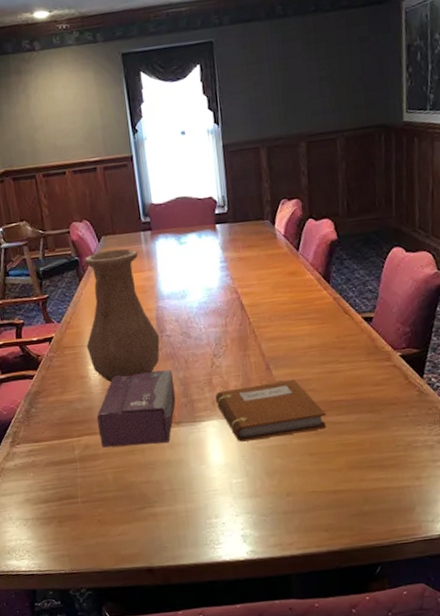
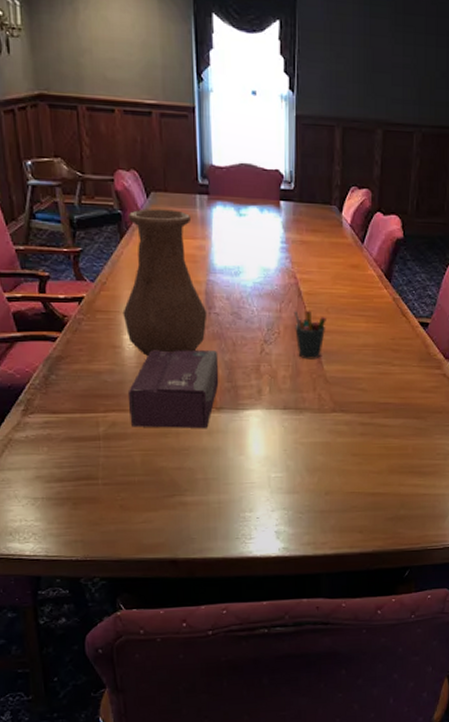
notebook: present [215,379,327,442] -> none [261,376,373,435]
pen holder: none [238,322,271,368] -> present [293,311,326,360]

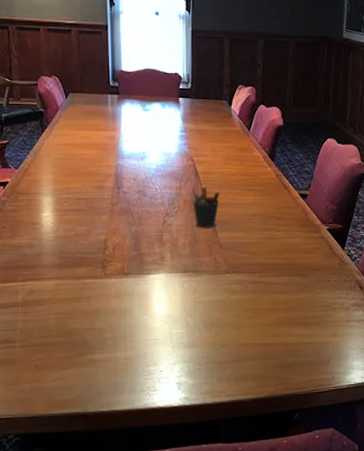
vase: present [123,208,207,356] -> none [42,107,117,230]
tissue box: present [127,350,219,428] -> none [45,224,127,294]

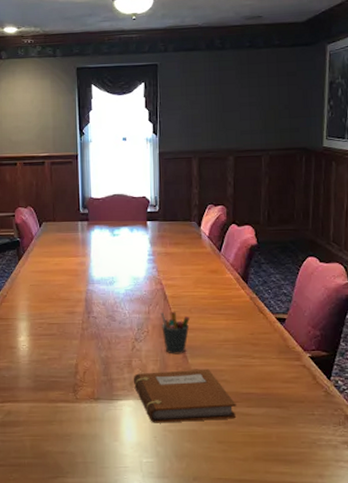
notebook: none [164,242,262,295] -> present [133,369,237,423]

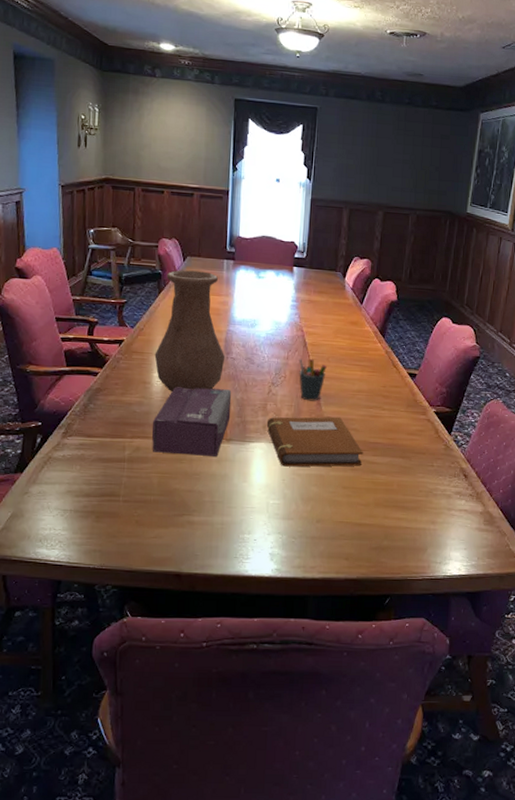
vase: none [19,235,87,354] -> present [154,270,225,391]
tissue box: none [21,348,97,416] -> present [152,387,232,456]

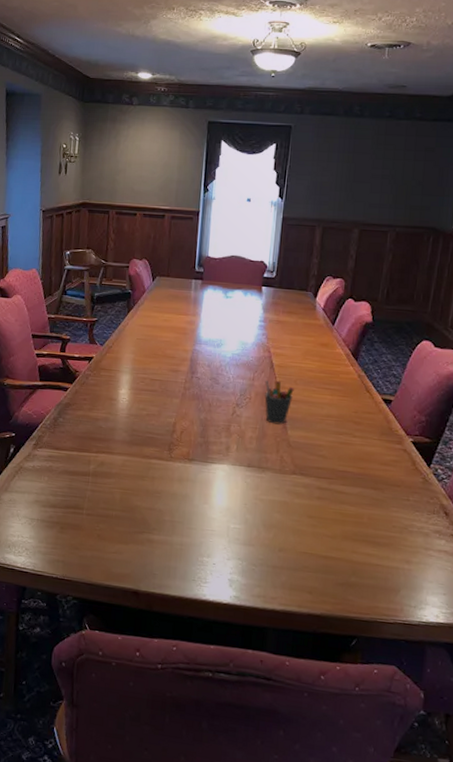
tissue box: present [152,387,232,456] -> none [115,404,196,476]
vase: present [154,270,225,391] -> none [121,289,190,409]
notebook: present [266,417,363,467] -> none [229,439,331,495]

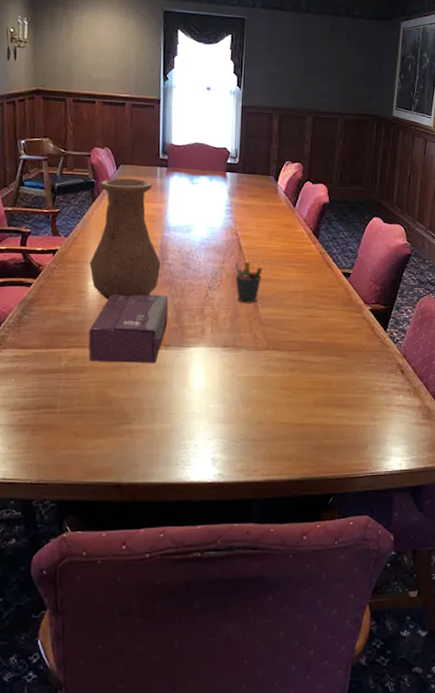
tissue box: none [115,404,196,476] -> present [88,294,169,363]
vase: none [121,289,190,409] -> present [89,178,161,299]

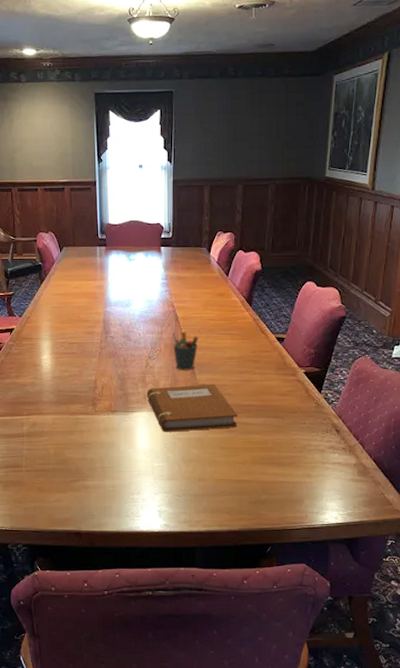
tissue box: present [88,294,169,363] -> none [44,366,114,427]
vase: present [89,178,161,299] -> none [42,259,105,371]
notebook: none [204,318,301,370] -> present [146,383,238,432]

